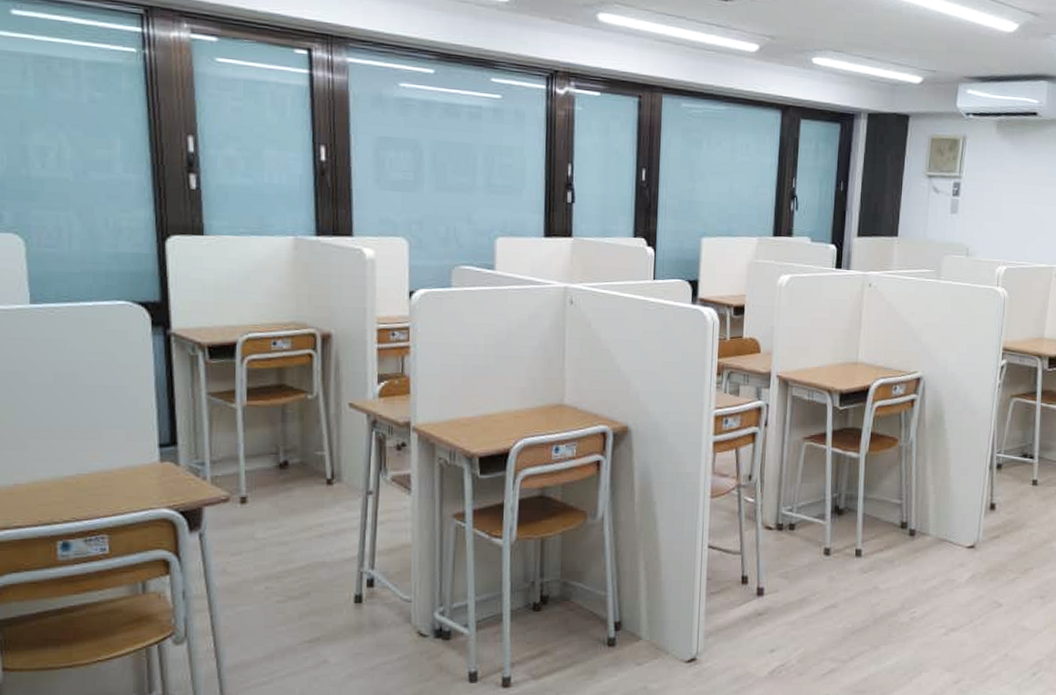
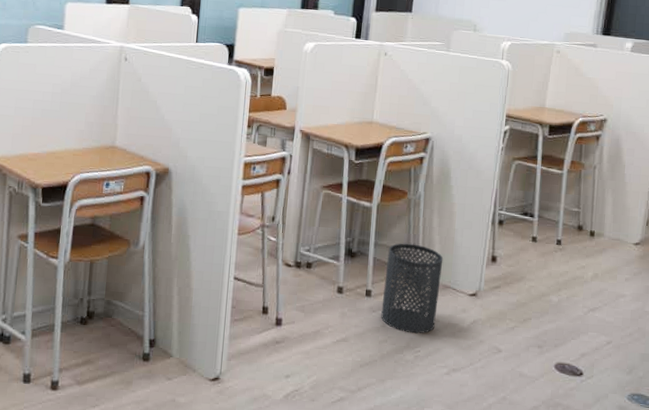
trash can: none [872,495,939,594] -> present [381,243,444,334]

